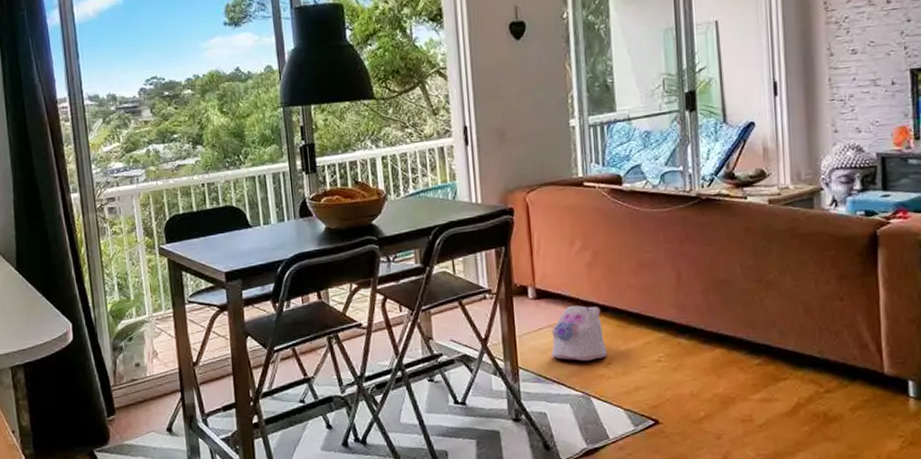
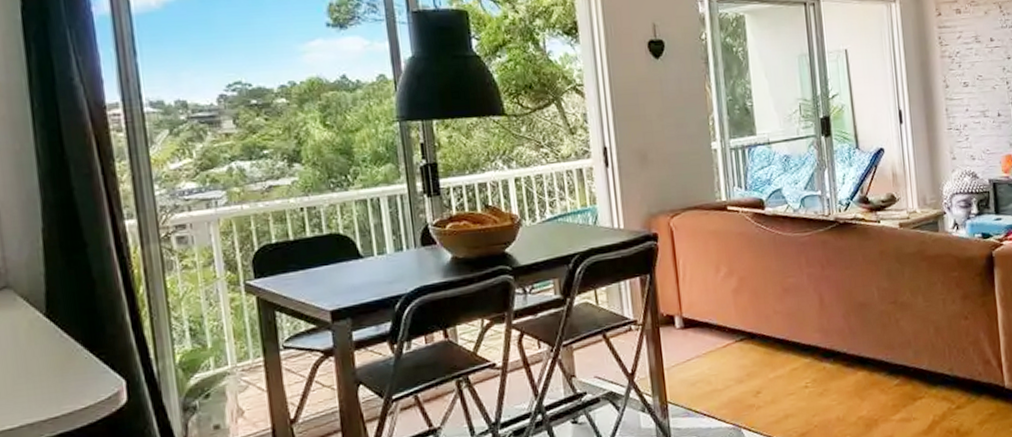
plush toy: present [551,305,607,361] -> none [700,333,756,392]

